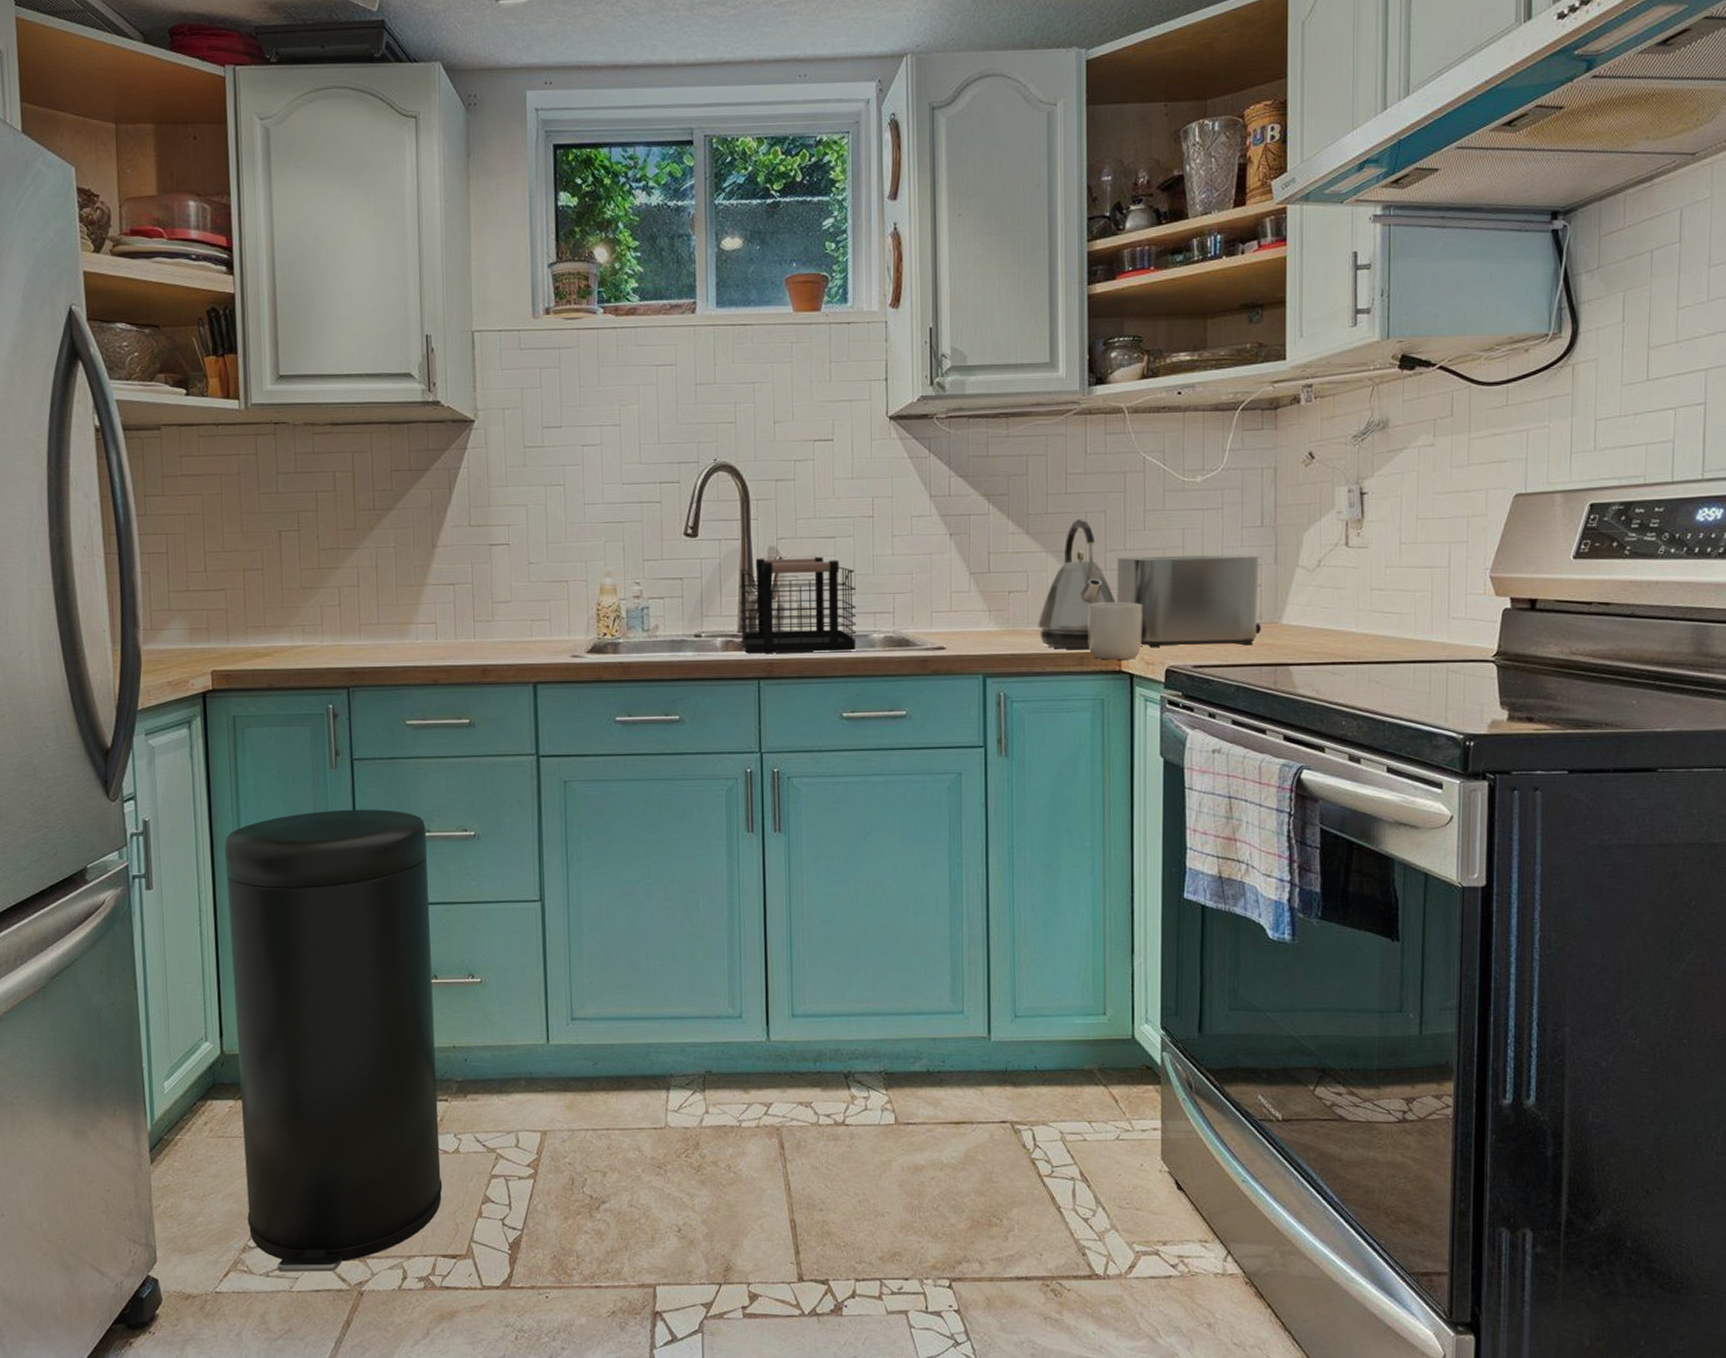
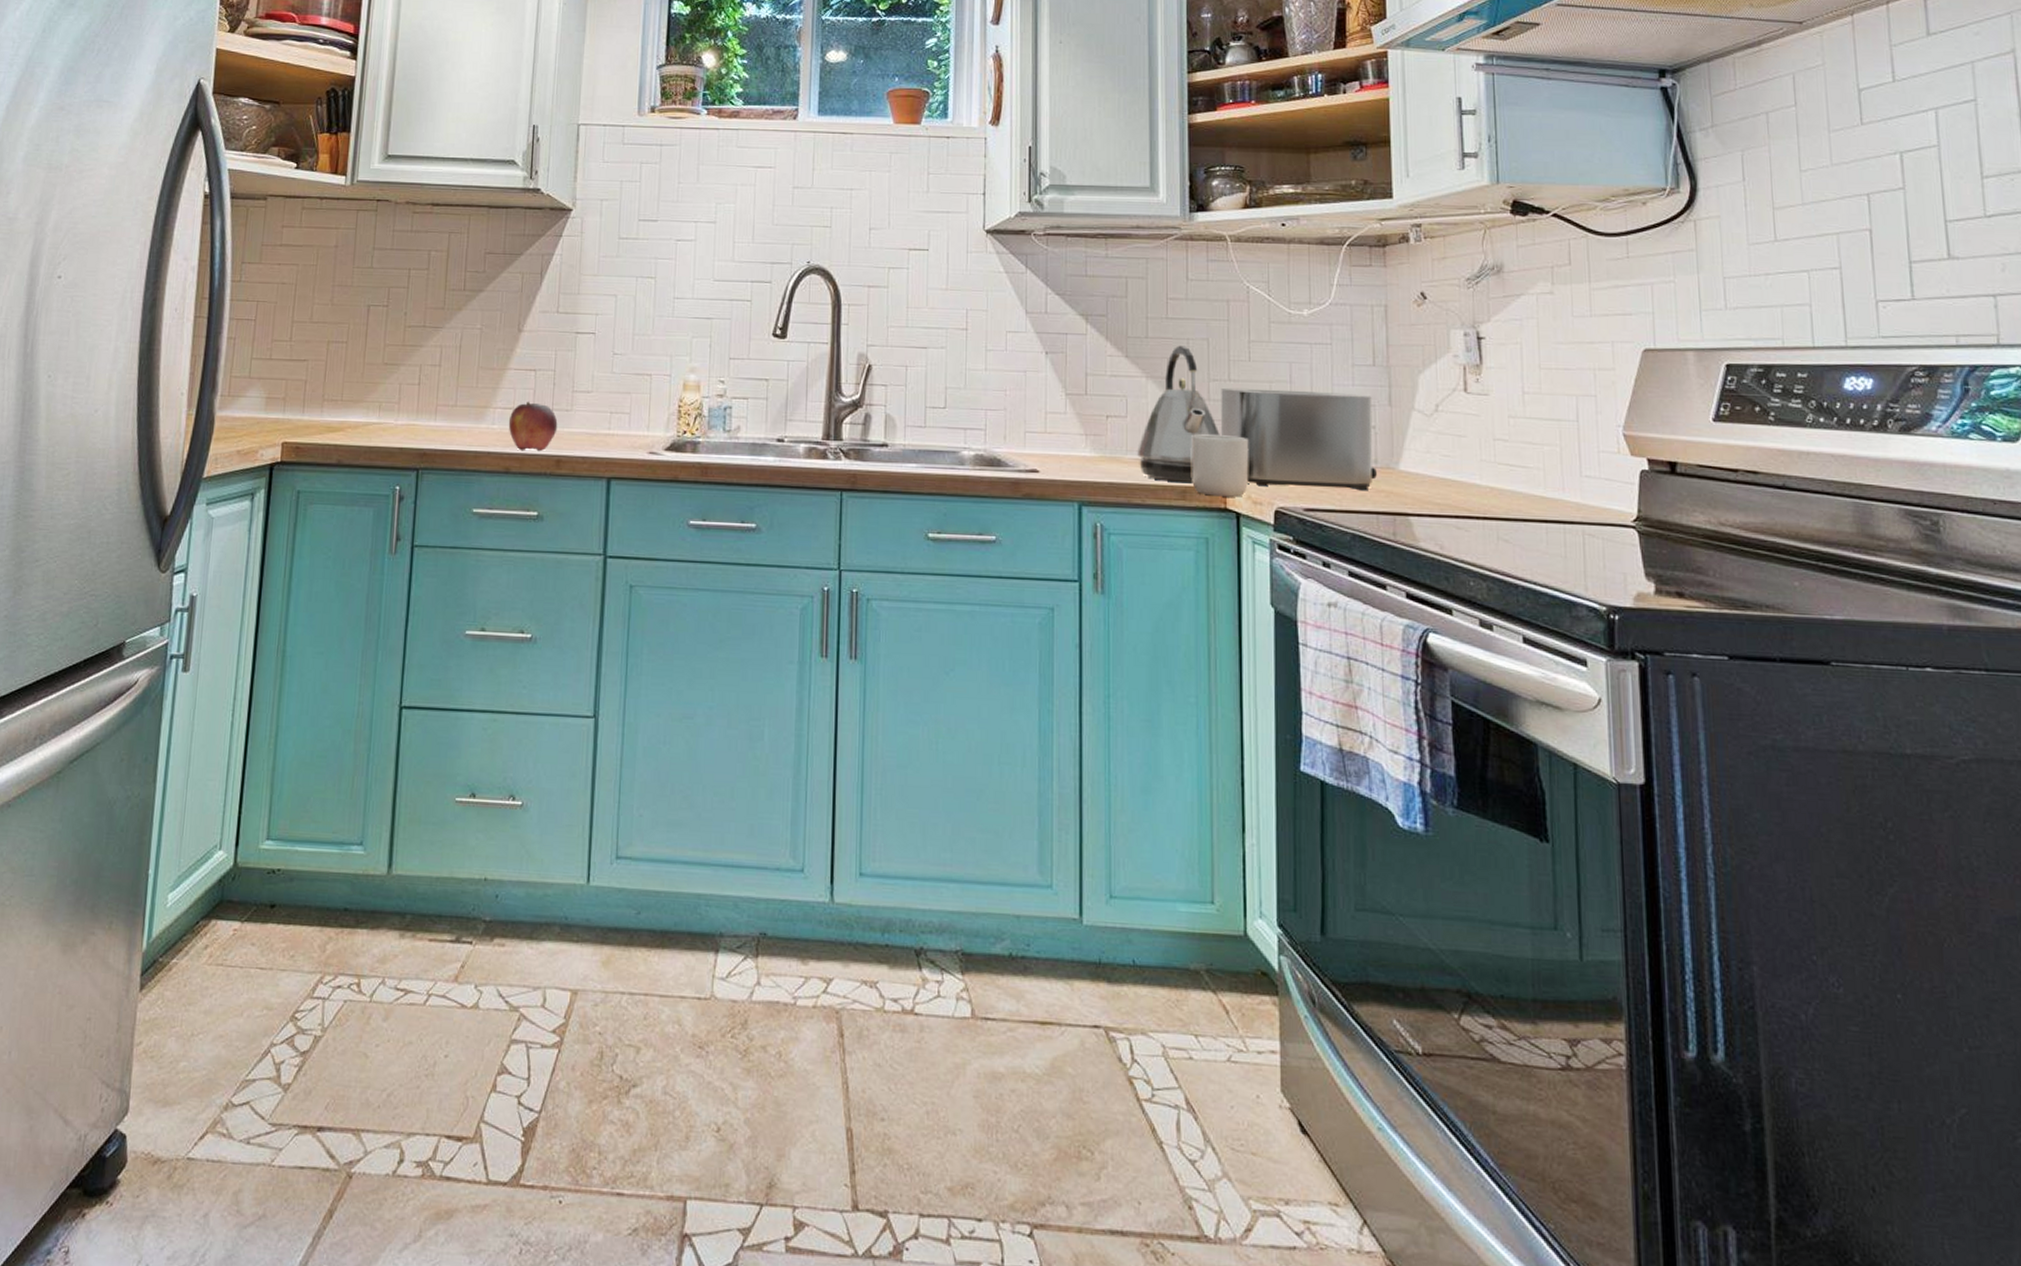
pedal bin: present [224,809,443,1272] -> none [235,599,481,1145]
fruit: none [432,614,481,663] -> present [508,401,558,452]
dish rack: present [739,557,857,654] -> none [825,364,947,468]

